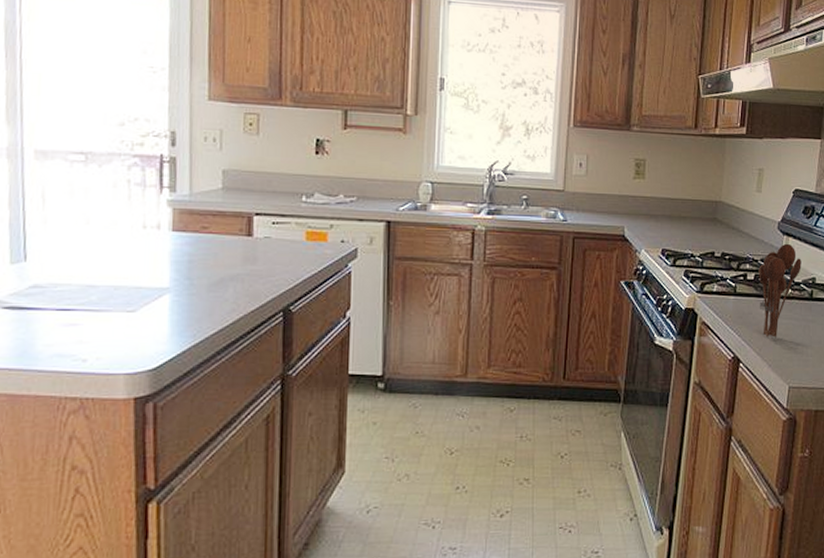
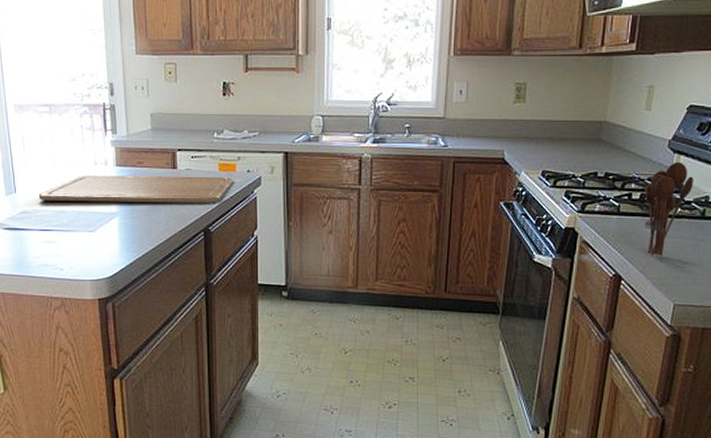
chopping board: none [58,240,323,278] -> present [38,174,233,203]

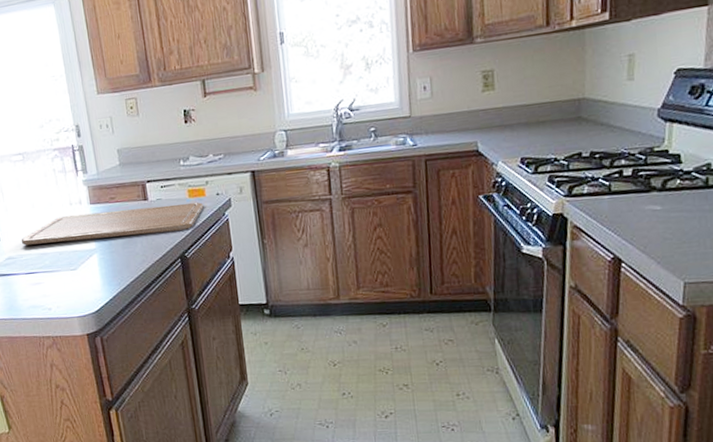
utensil holder: present [644,161,694,256] -> none [637,130,692,234]

